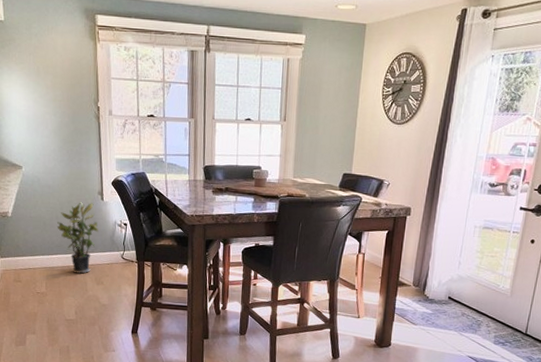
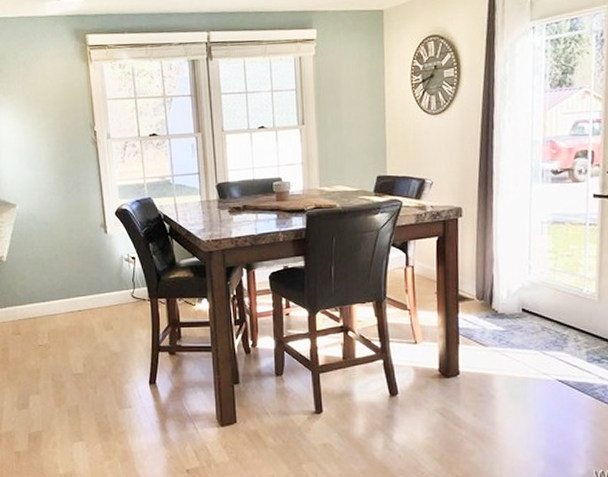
potted plant: present [57,201,98,274] -> none [57,236,104,319]

